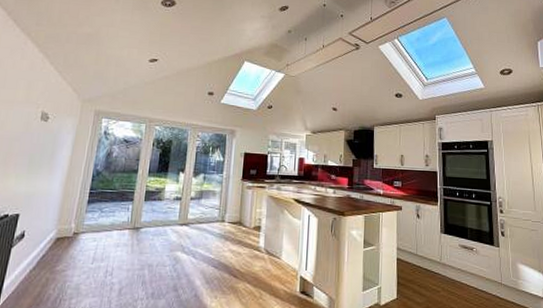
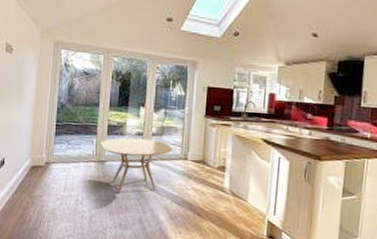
dining table: none [137,202,210,261] -> present [101,138,172,194]

